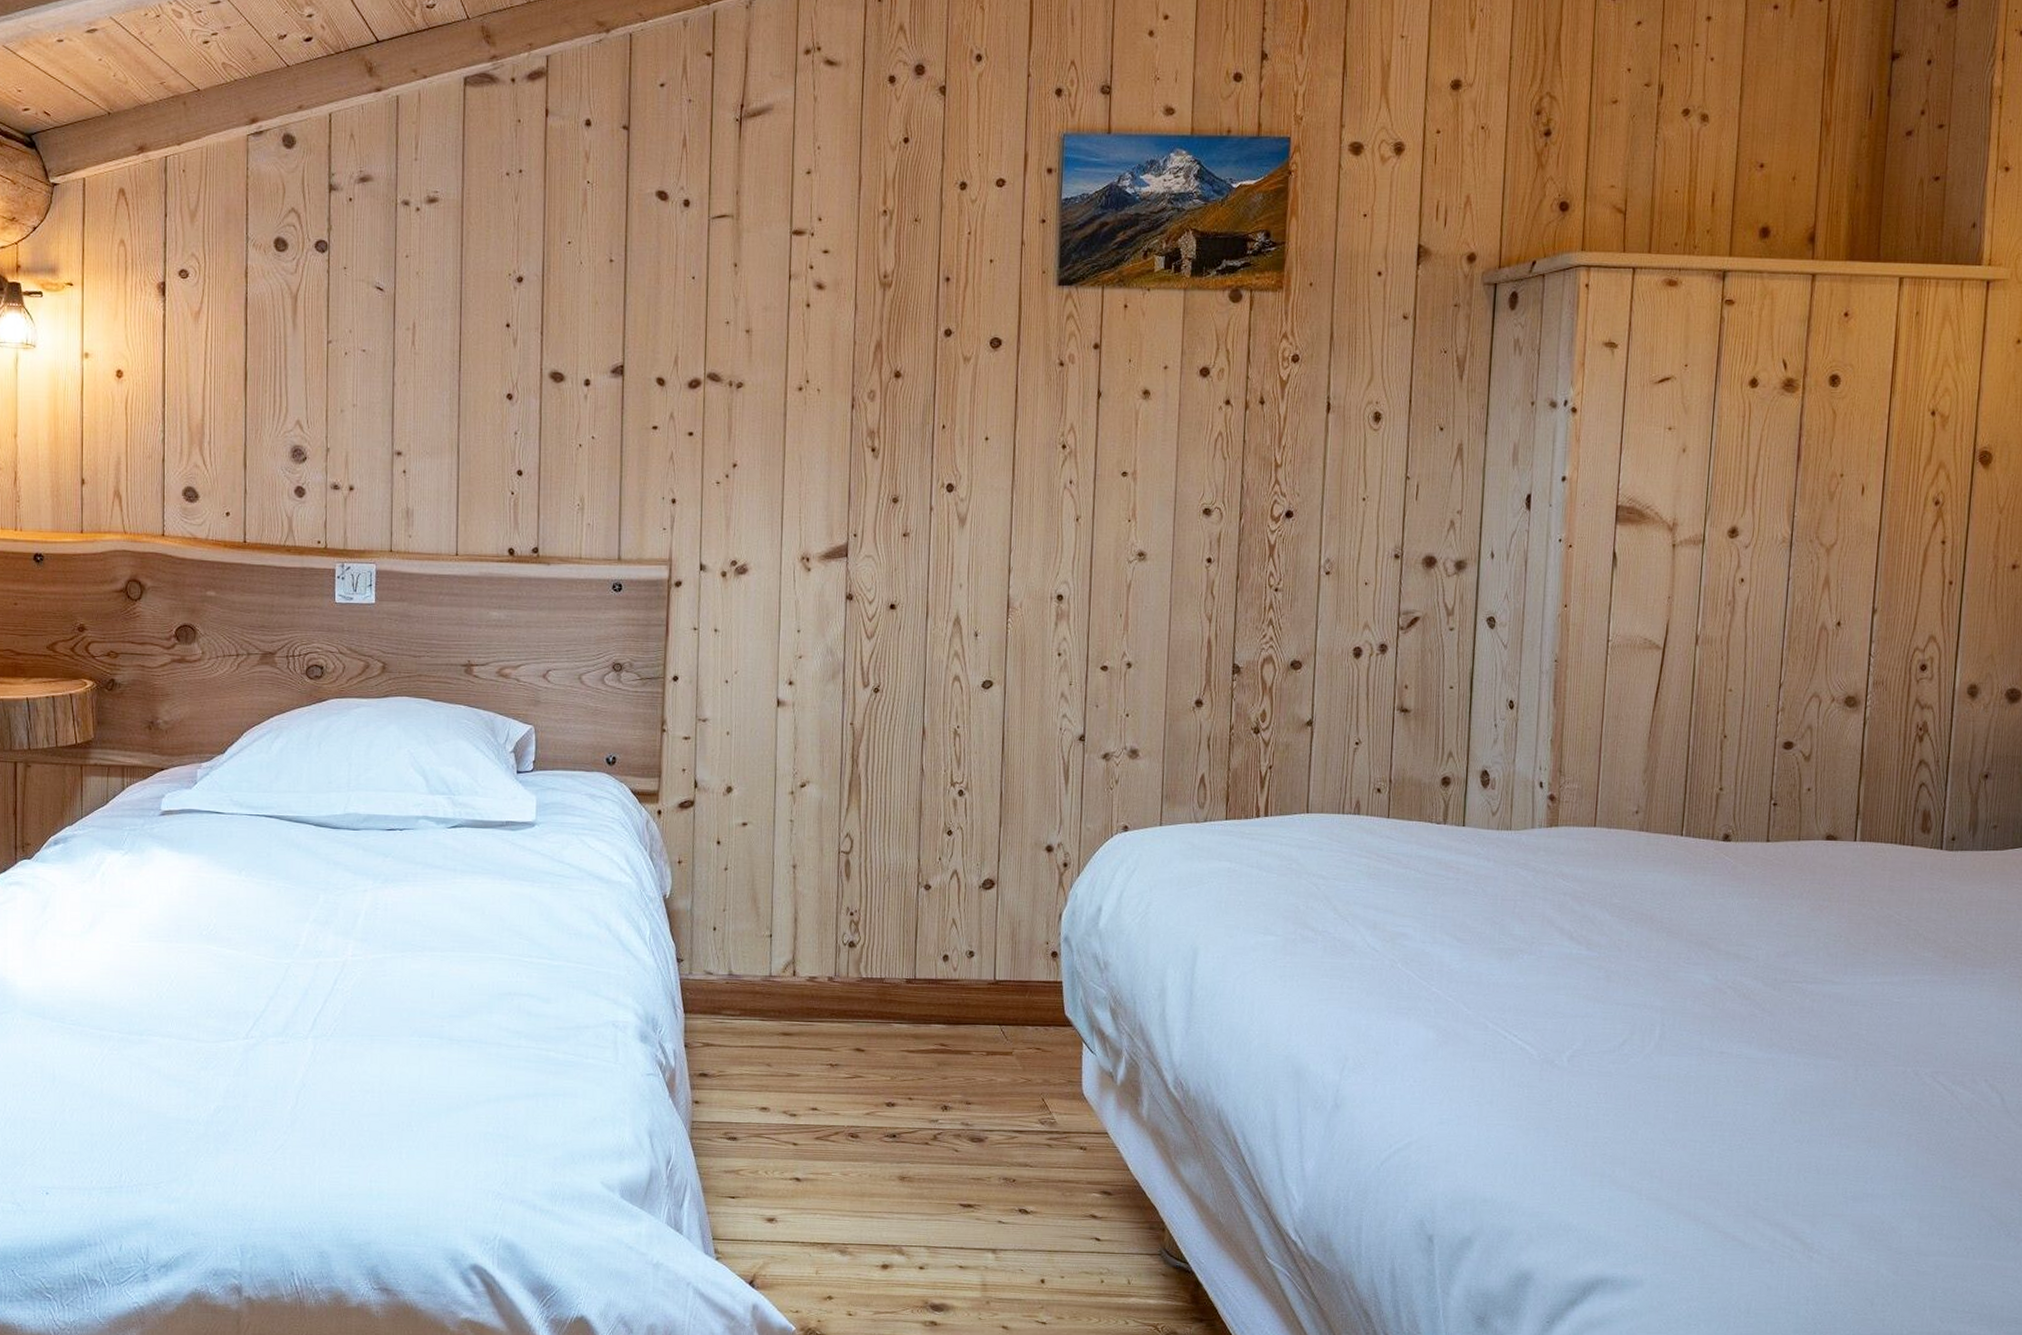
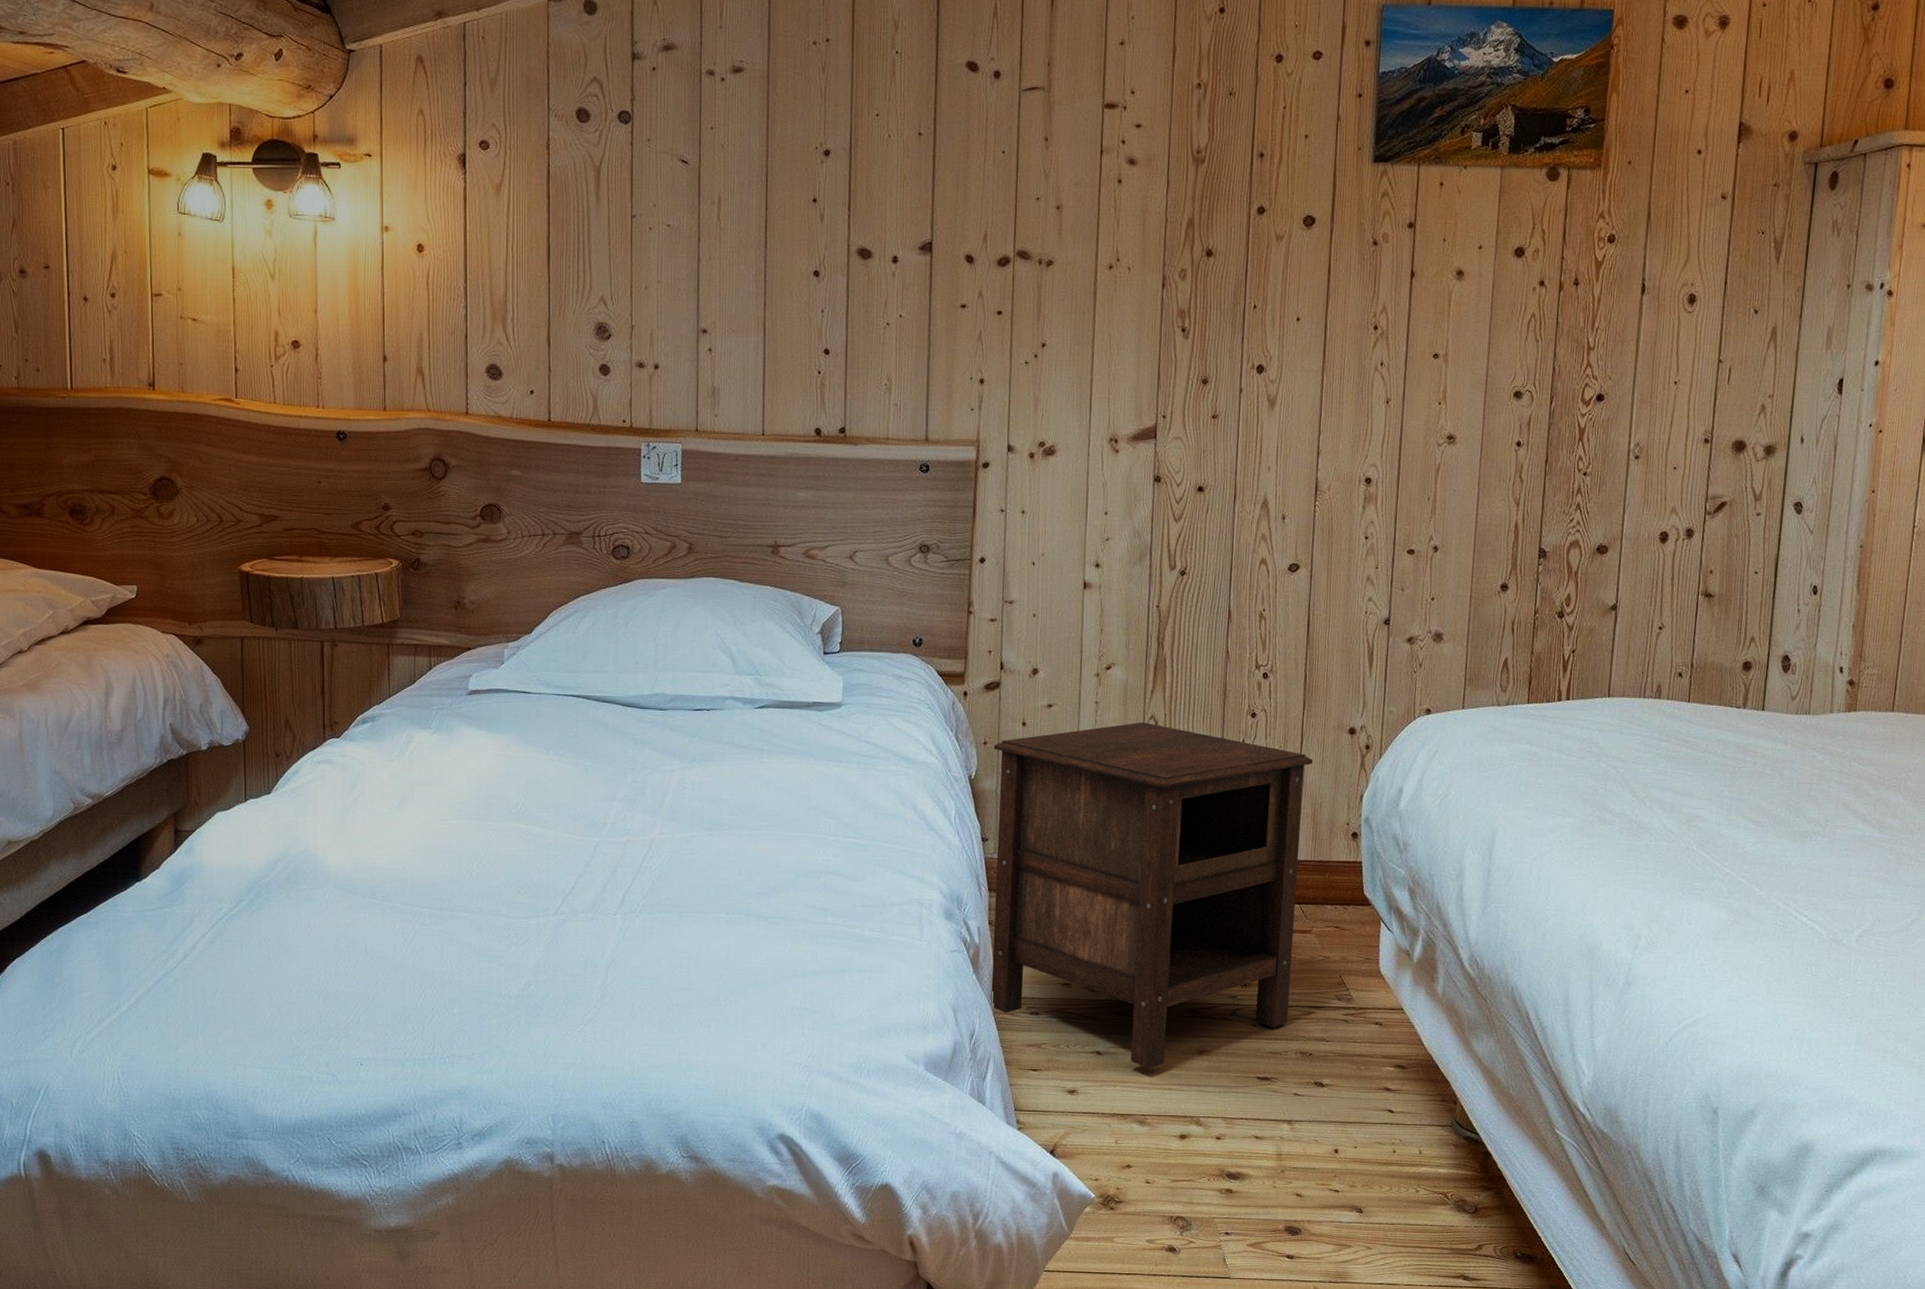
nightstand: none [687,840,1011,1195] -> present [991,722,1313,1068]

